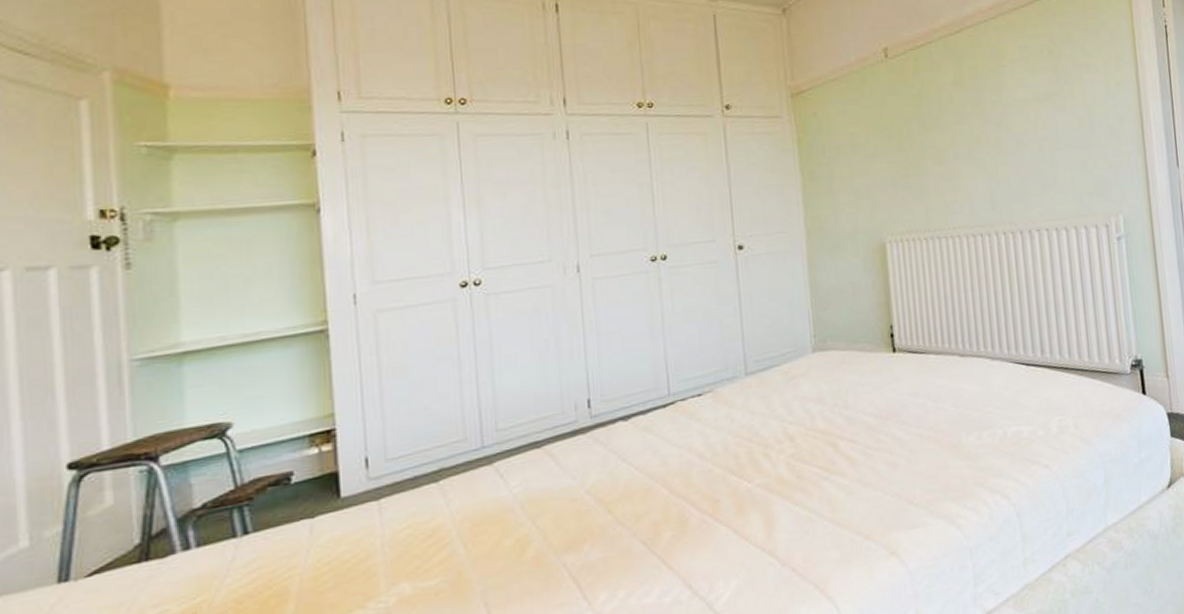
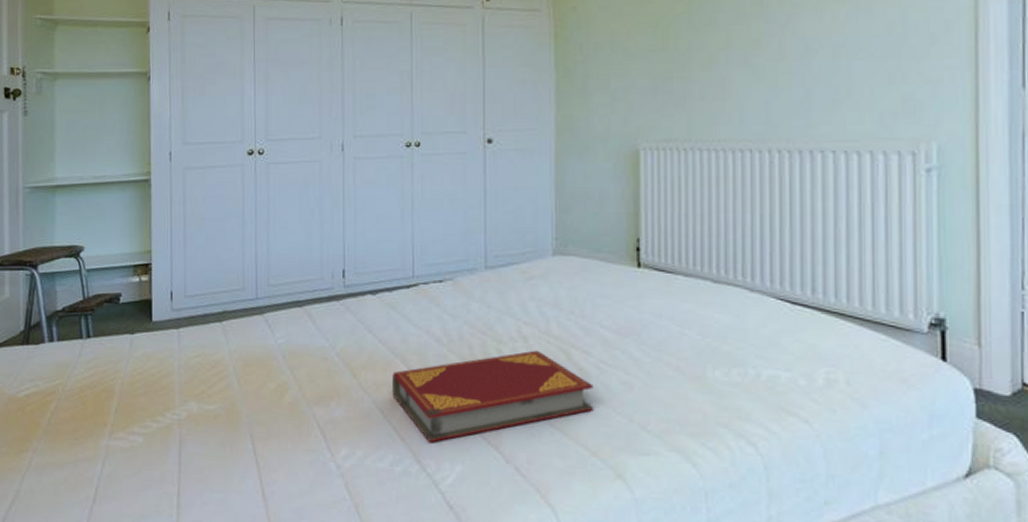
hardback book: none [653,447,864,565] -> present [392,350,594,443]

